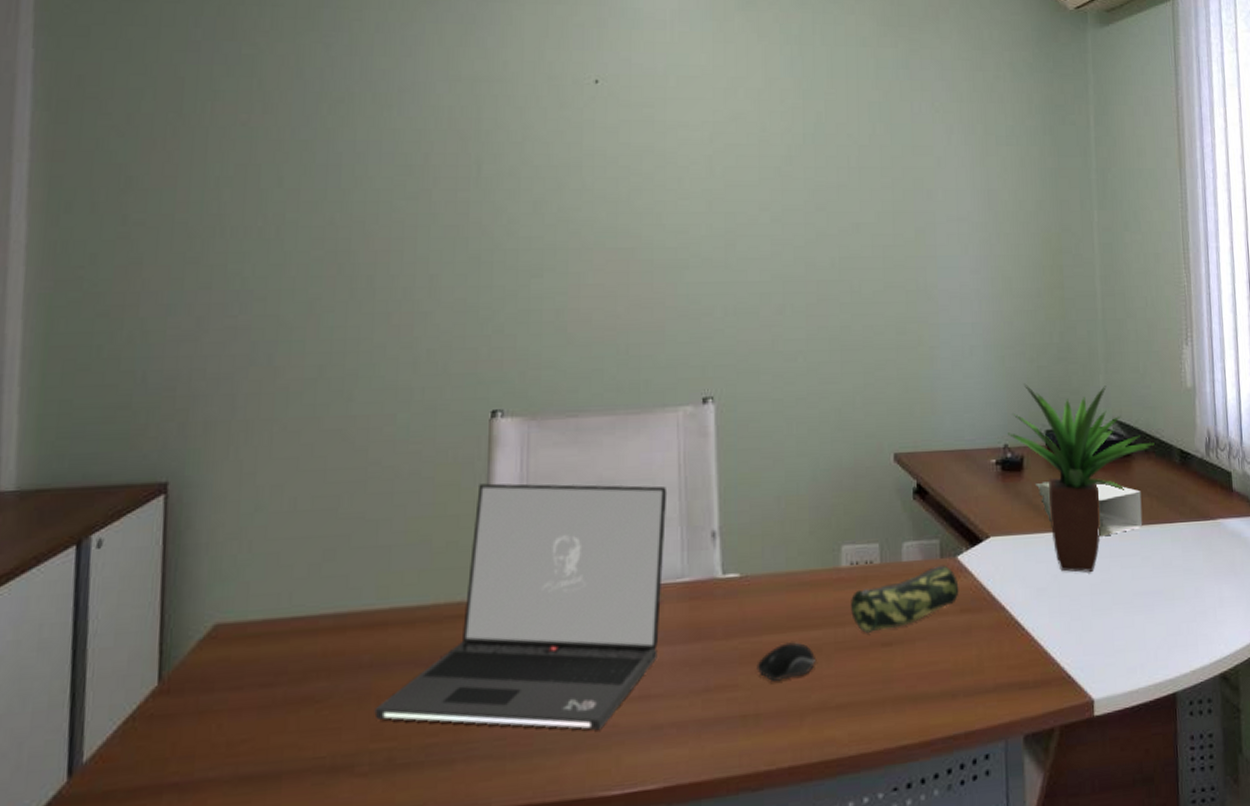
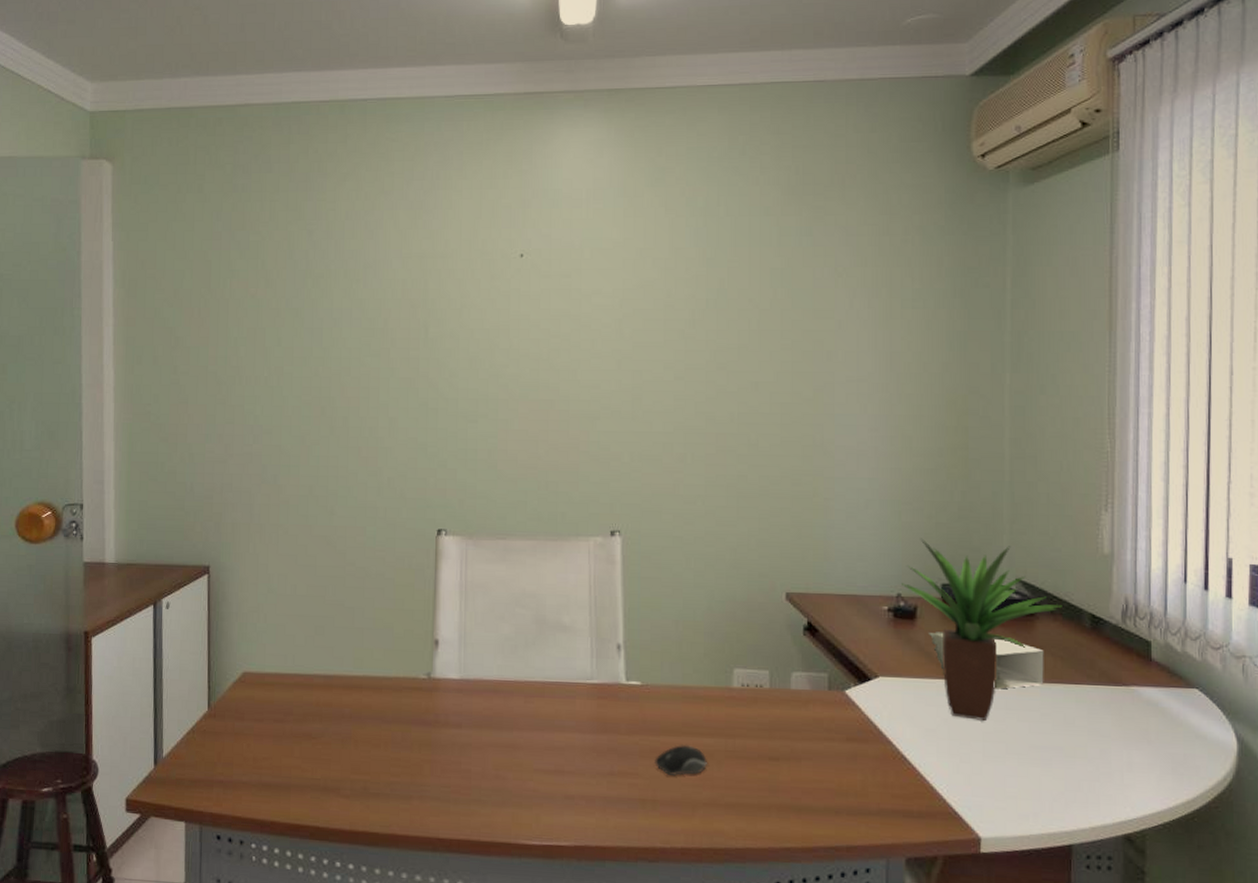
laptop: present [374,483,668,731] -> none [353,587,580,793]
pencil case: present [851,565,959,633] -> none [741,696,846,747]

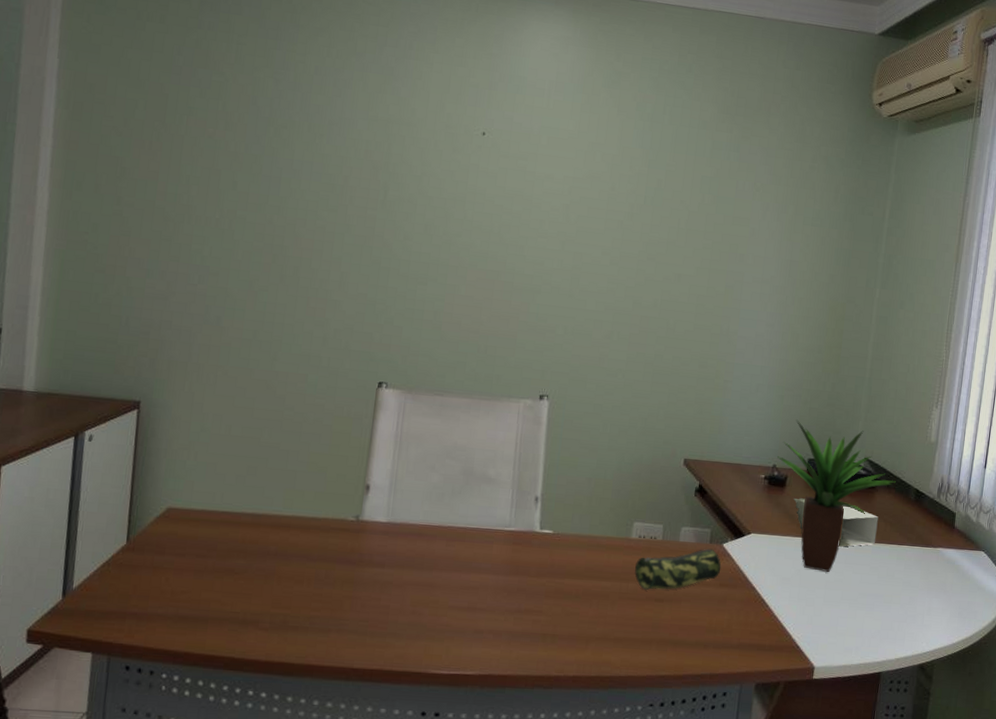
computer mouse: present [655,744,707,777] -> none [557,586,603,614]
pencil case: none [741,696,846,747] -> present [635,548,721,590]

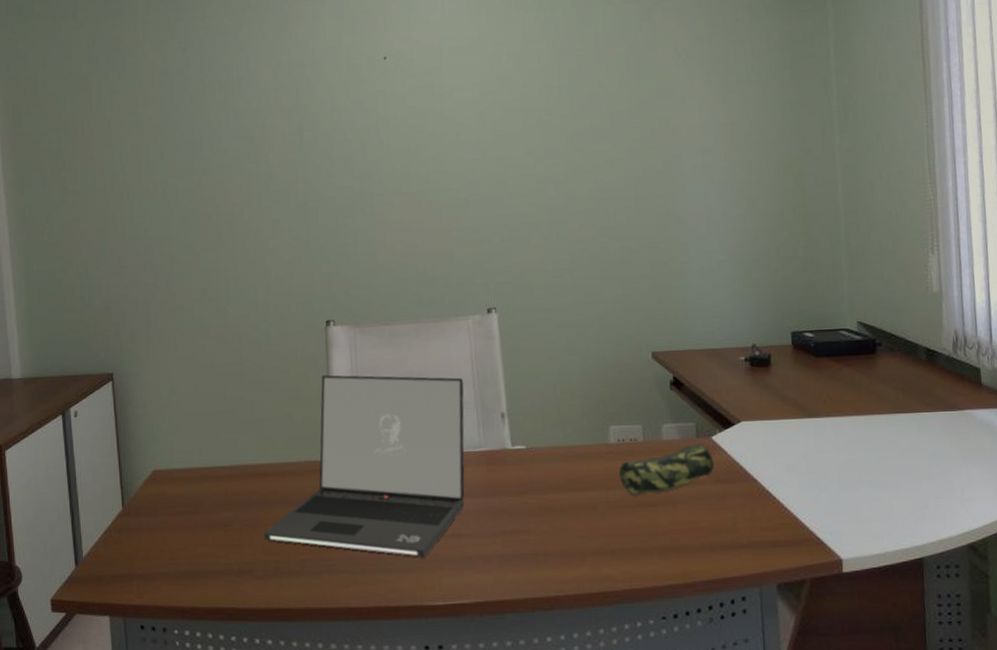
laptop: none [276,435,505,627] -> present [263,375,465,558]
potted plant: present [777,419,896,572] -> none [755,291,900,453]
tissue box: present [794,497,879,547] -> none [783,376,889,423]

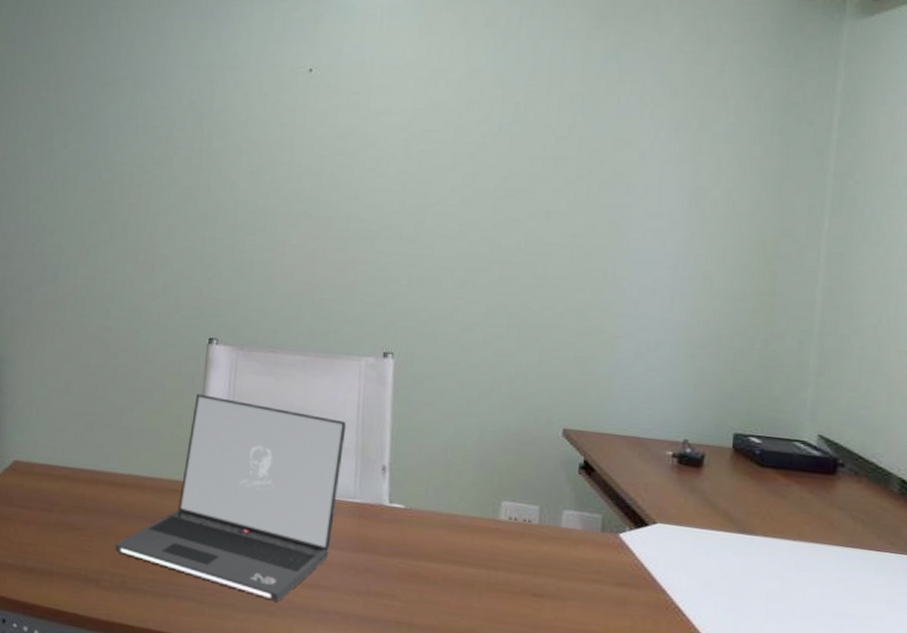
pencil case: present [619,443,715,495] -> none [505,537,618,584]

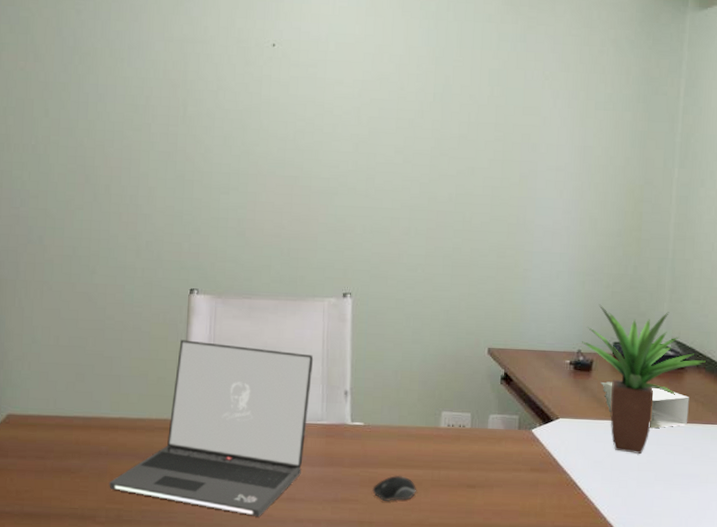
computer mouse: none [413,571,468,603] -> present [372,475,416,502]
potted plant: none [689,384,869,579] -> present [582,304,706,454]
tissue box: none [715,481,843,549] -> present [601,381,689,429]

